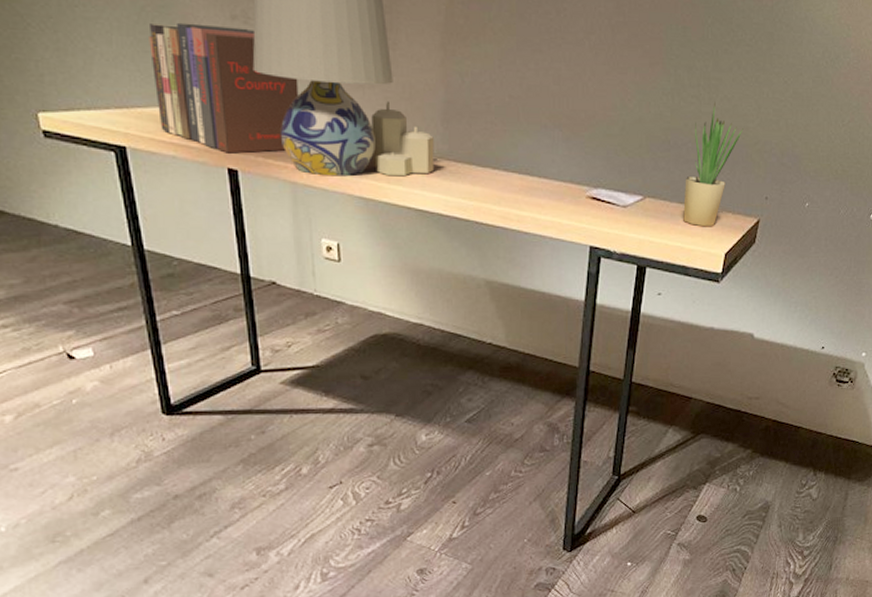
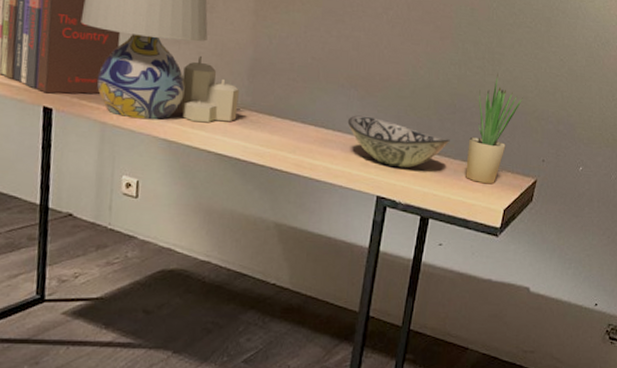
decorative bowl: none [553,159,665,215] -> present [347,115,450,169]

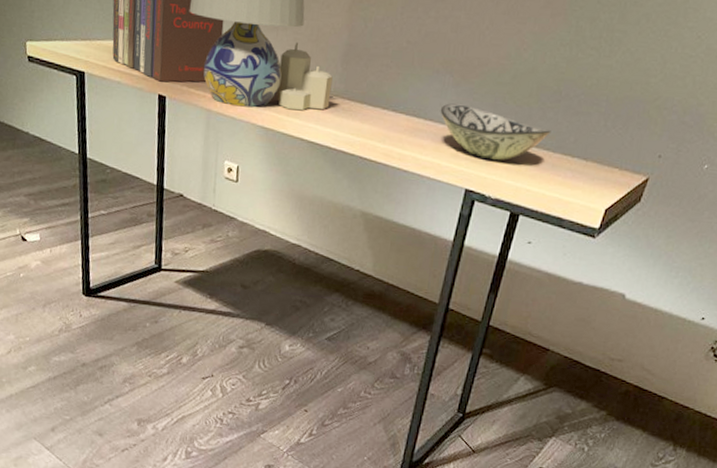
potted plant: present [466,72,523,184] -> none [565,54,644,181]

